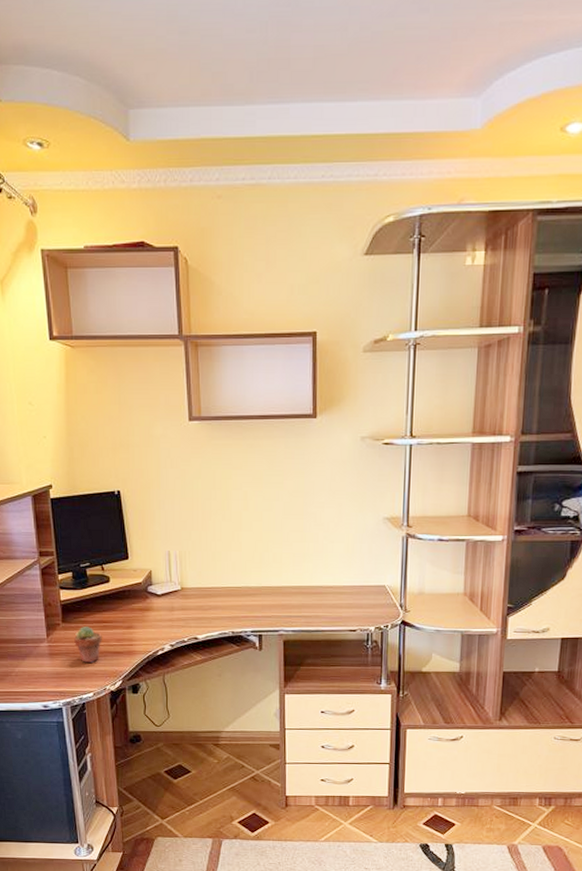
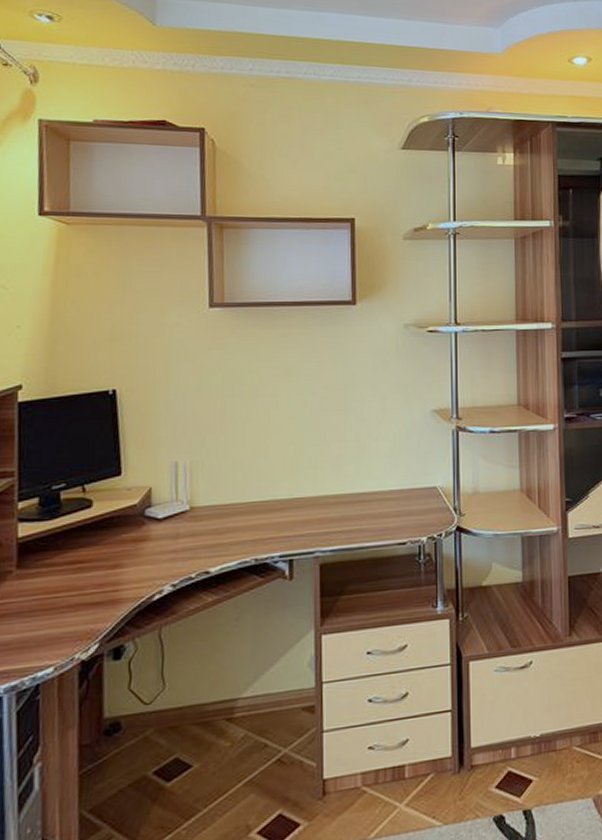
potted succulent: present [74,626,102,664] -> none [32,571,75,625]

